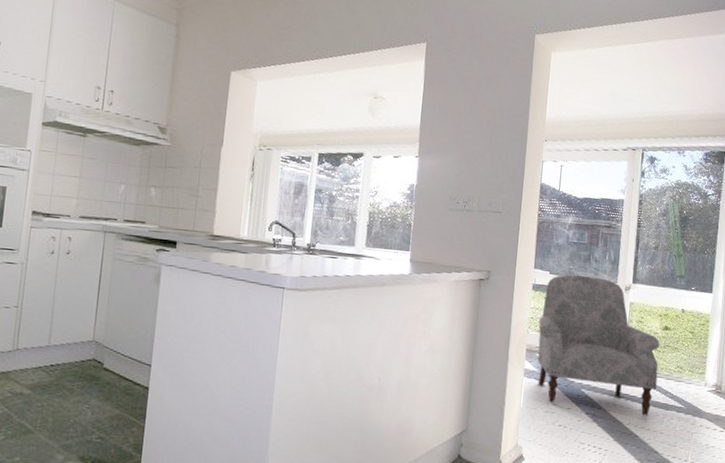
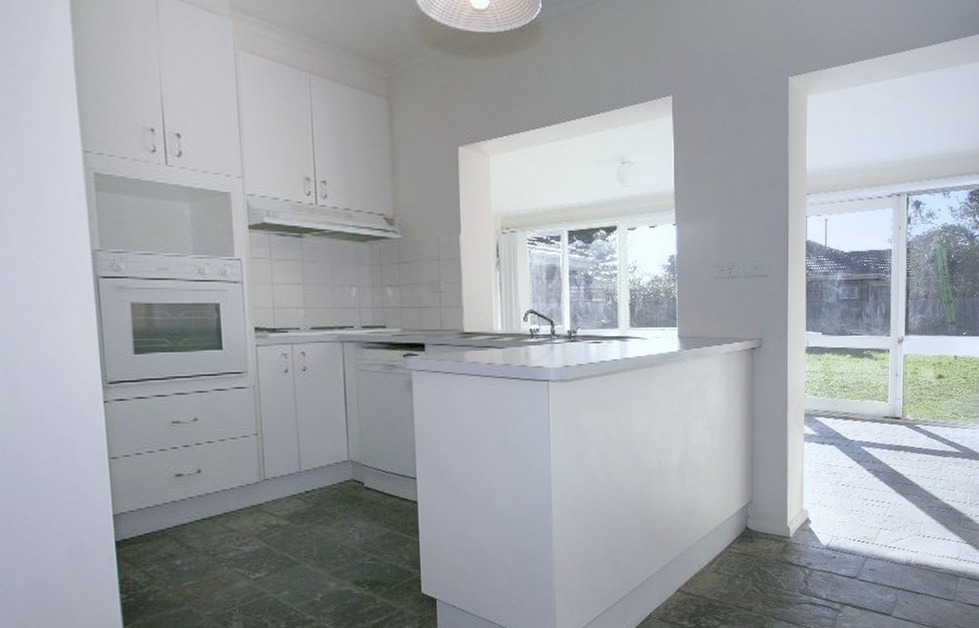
armchair: present [537,275,660,415] -> none [815,333,935,464]

